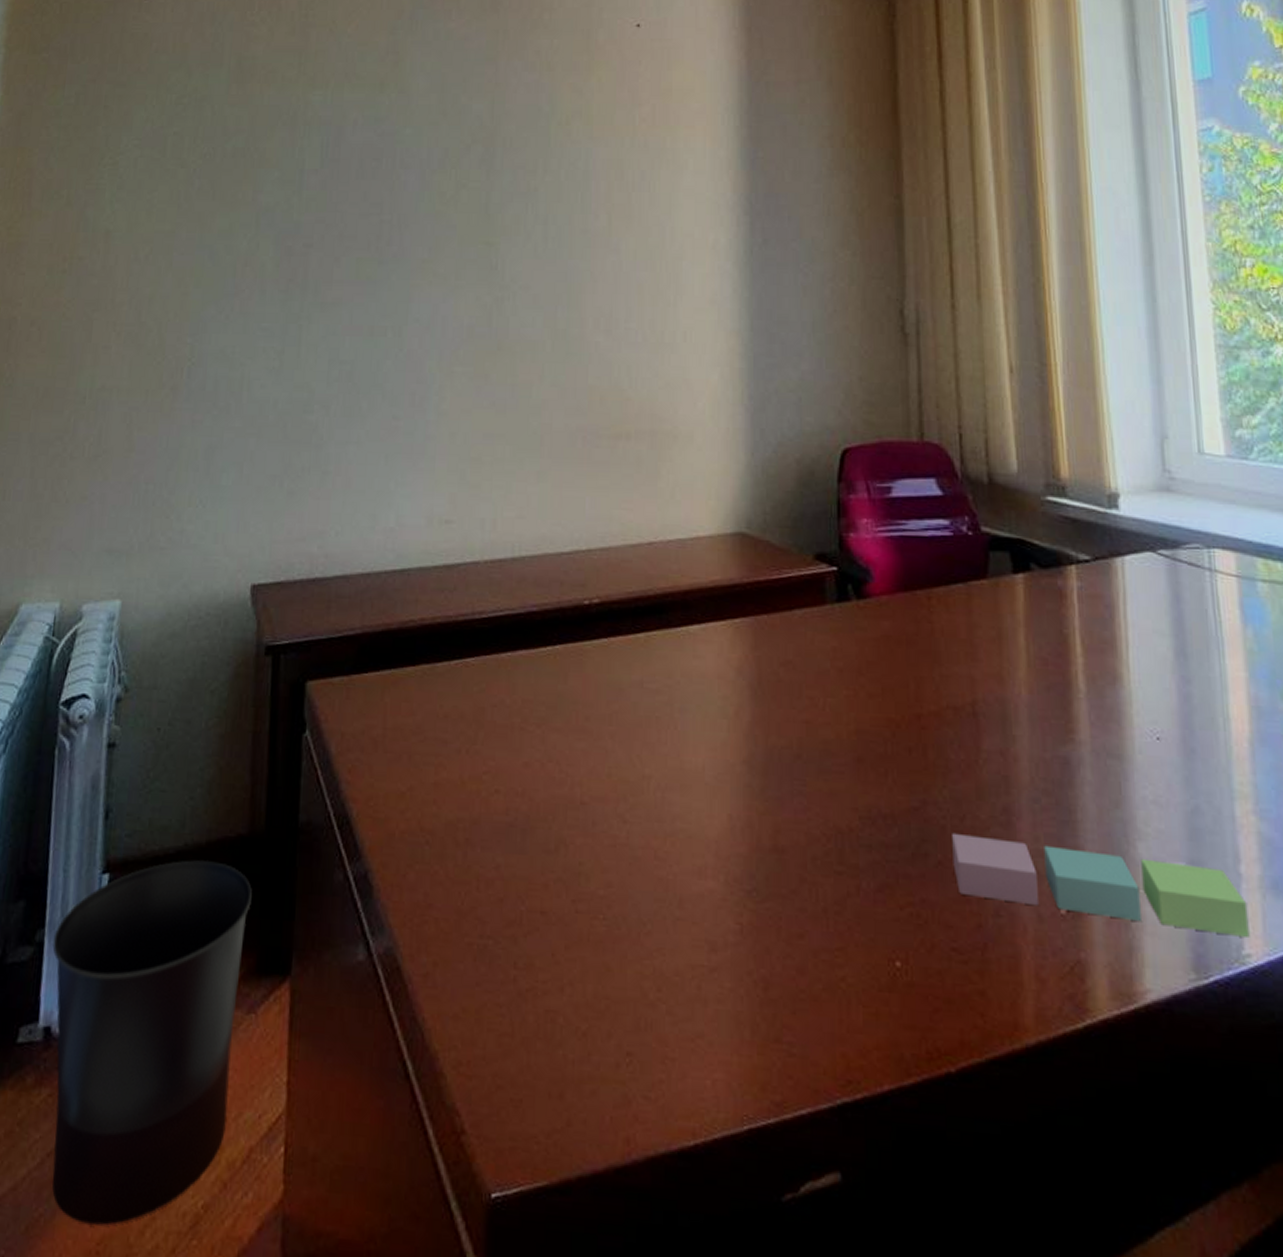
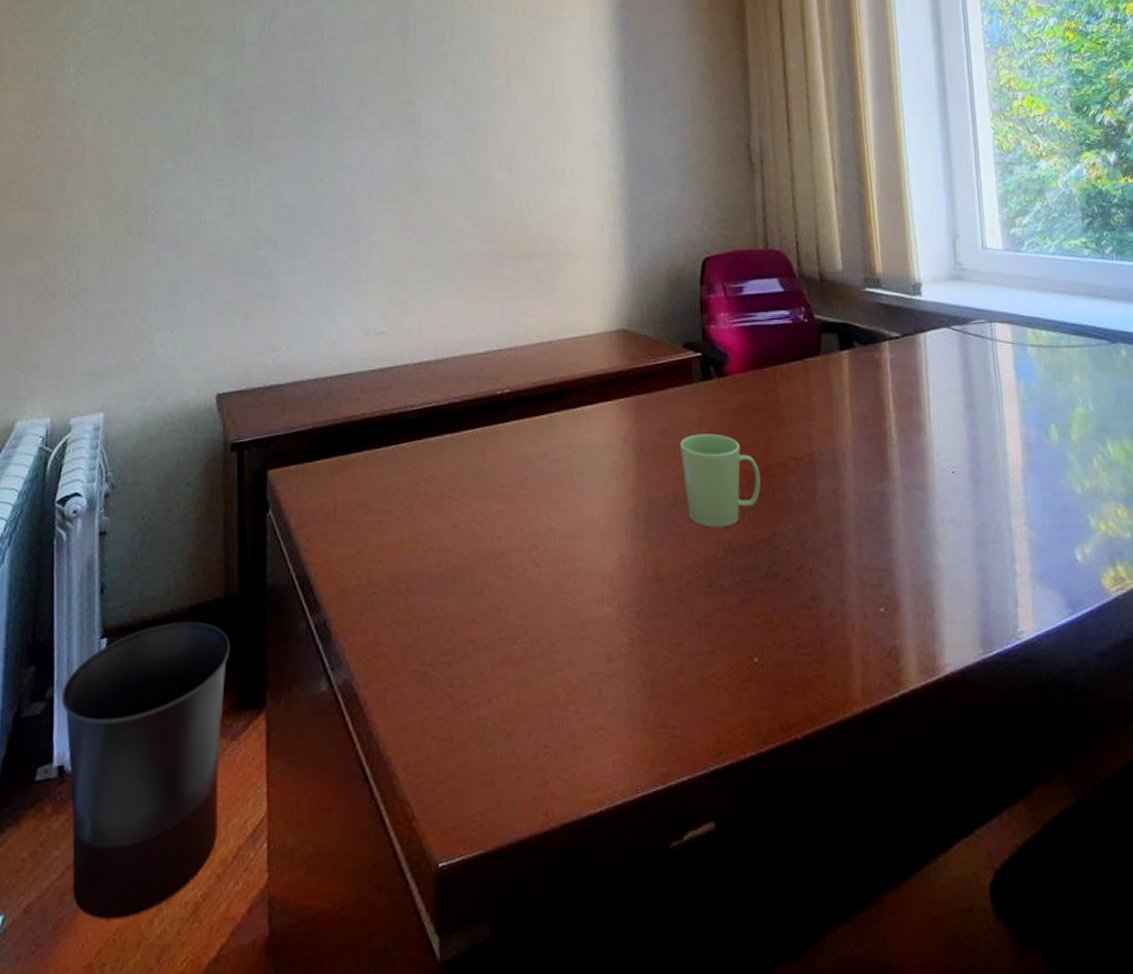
mug: none [808,668,909,791] -> present [680,433,761,528]
sticky notes: present [952,832,1250,937] -> none [796,555,1023,619]

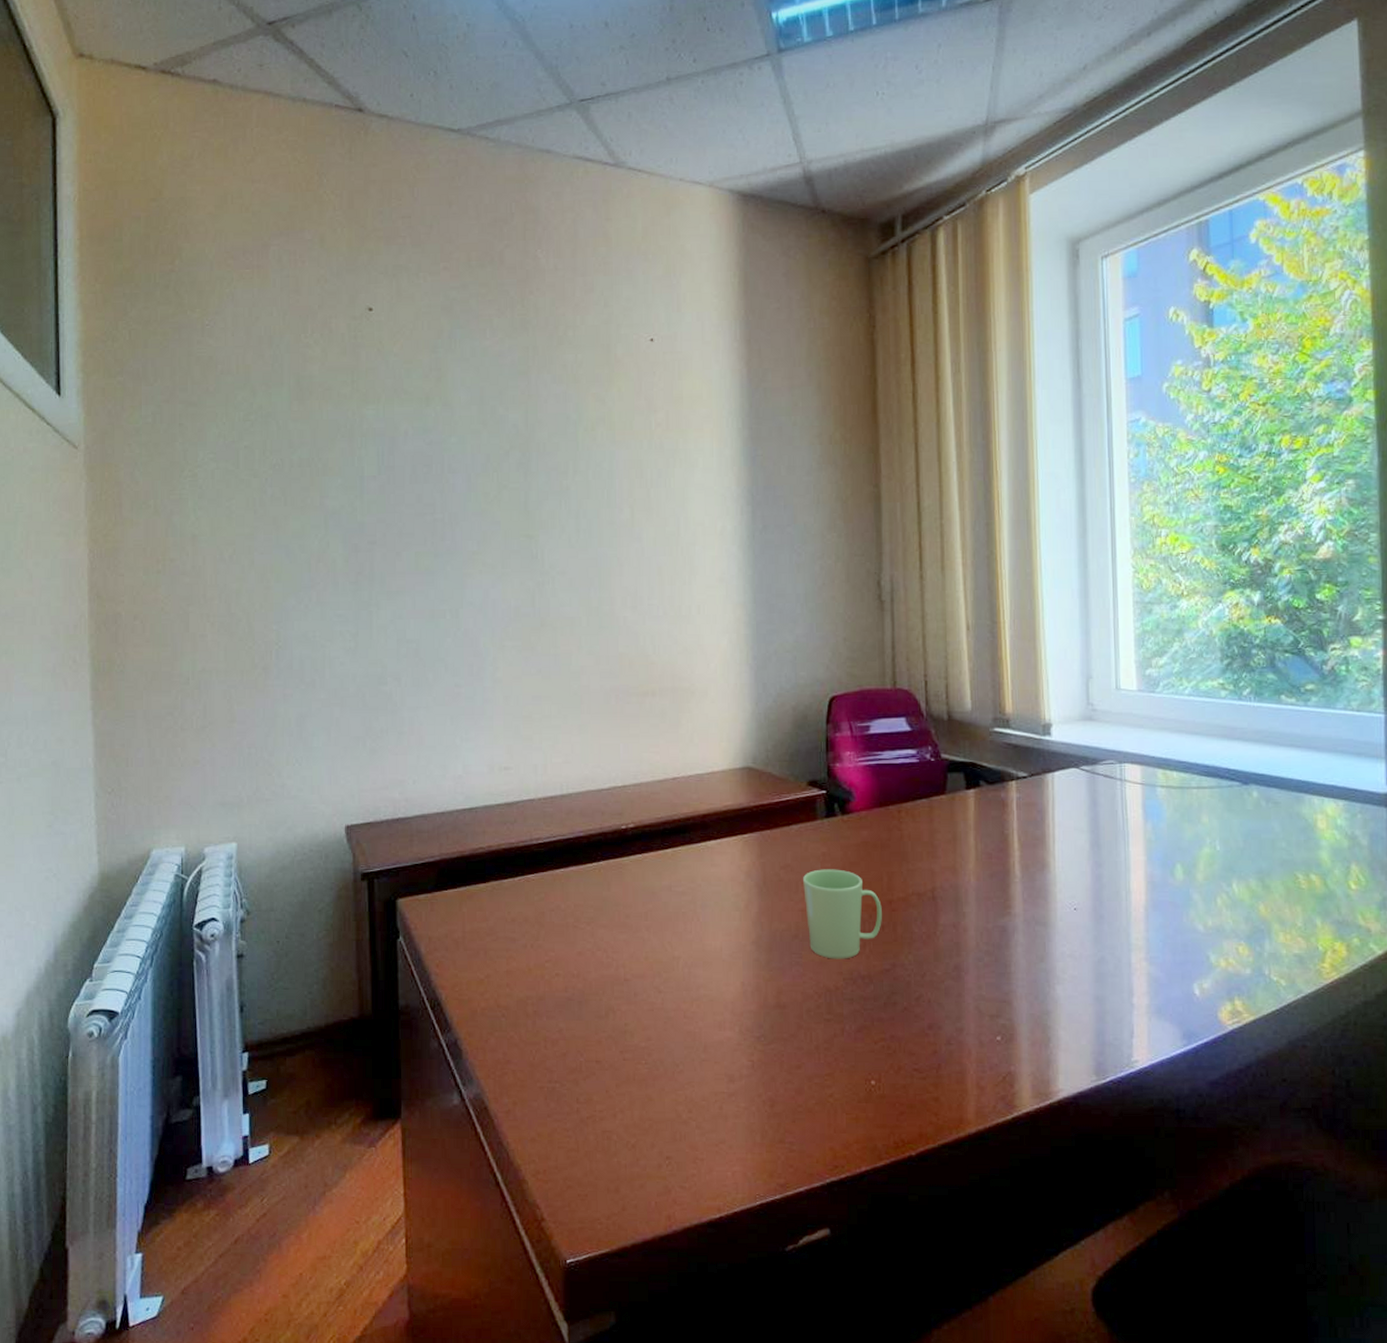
waste bin: present [61,622,230,919] -> none [207,1039,365,1301]

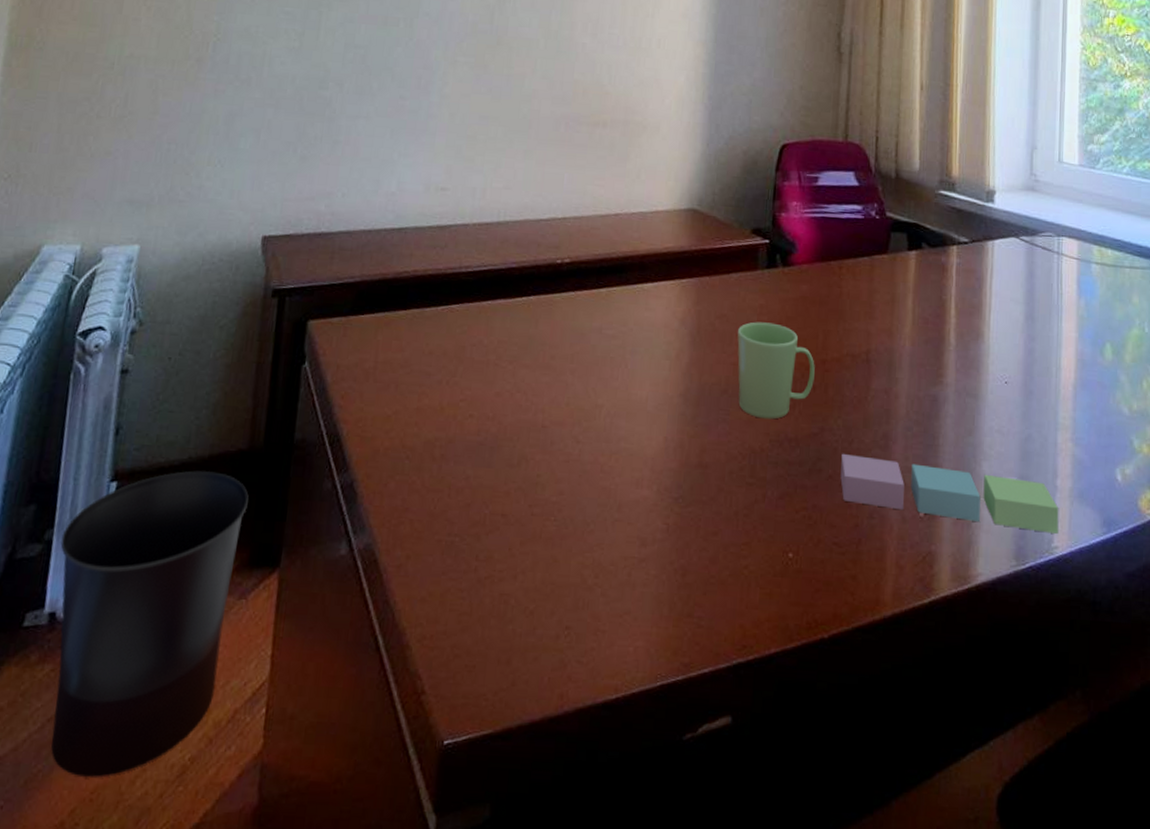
waste bin: none [207,1039,365,1301] -> present [51,470,249,777]
sticky notes: none [915,986,1138,1048] -> present [840,453,1059,534]

